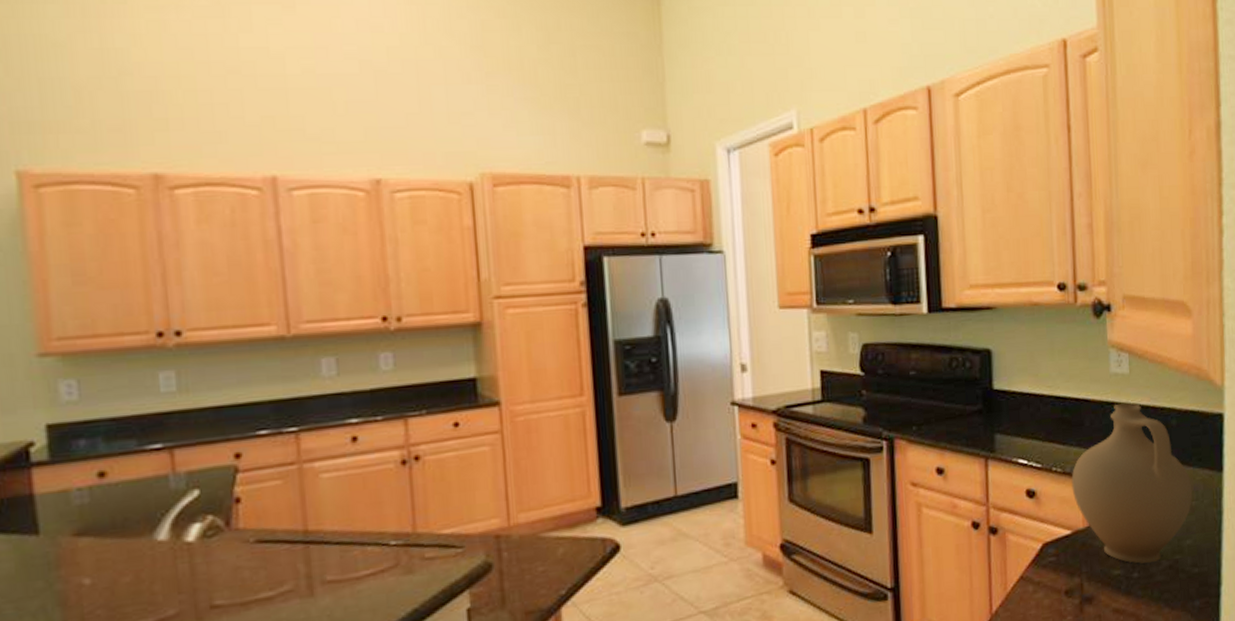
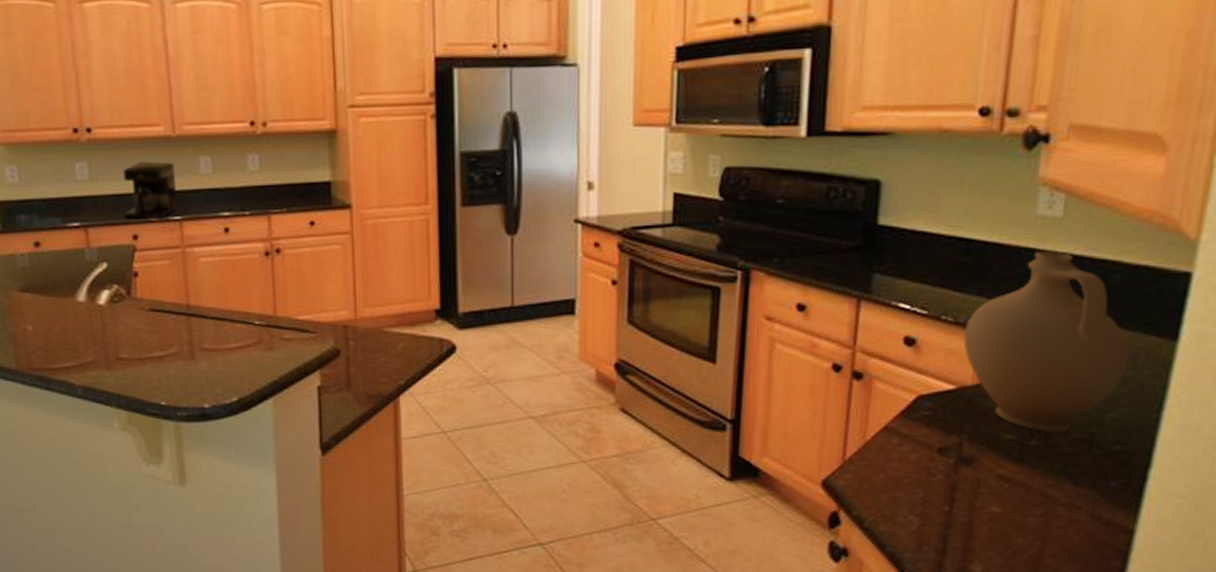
coffee maker: none [223,365,294,436] -> present [123,162,178,220]

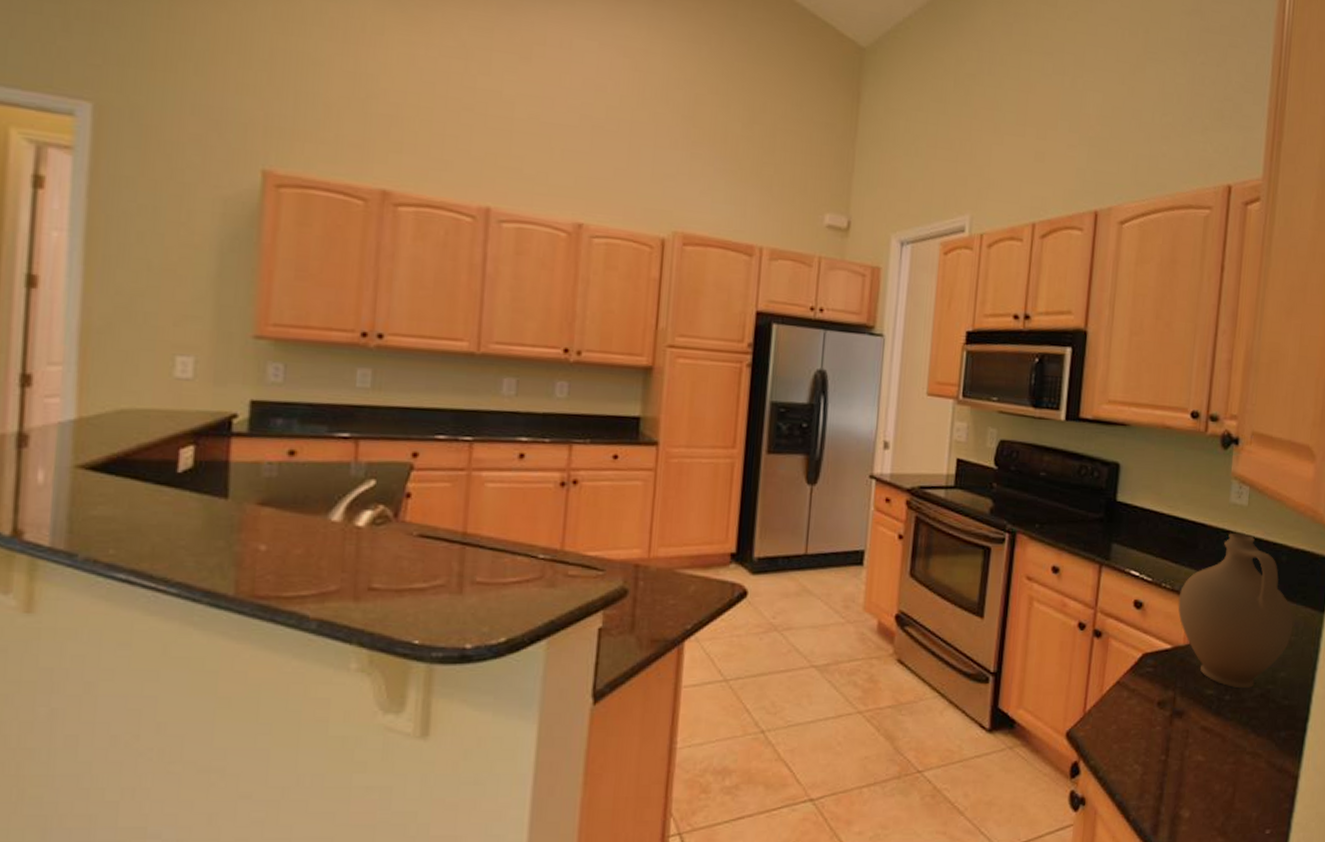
coffee maker: present [123,162,178,220] -> none [406,376,474,439]

